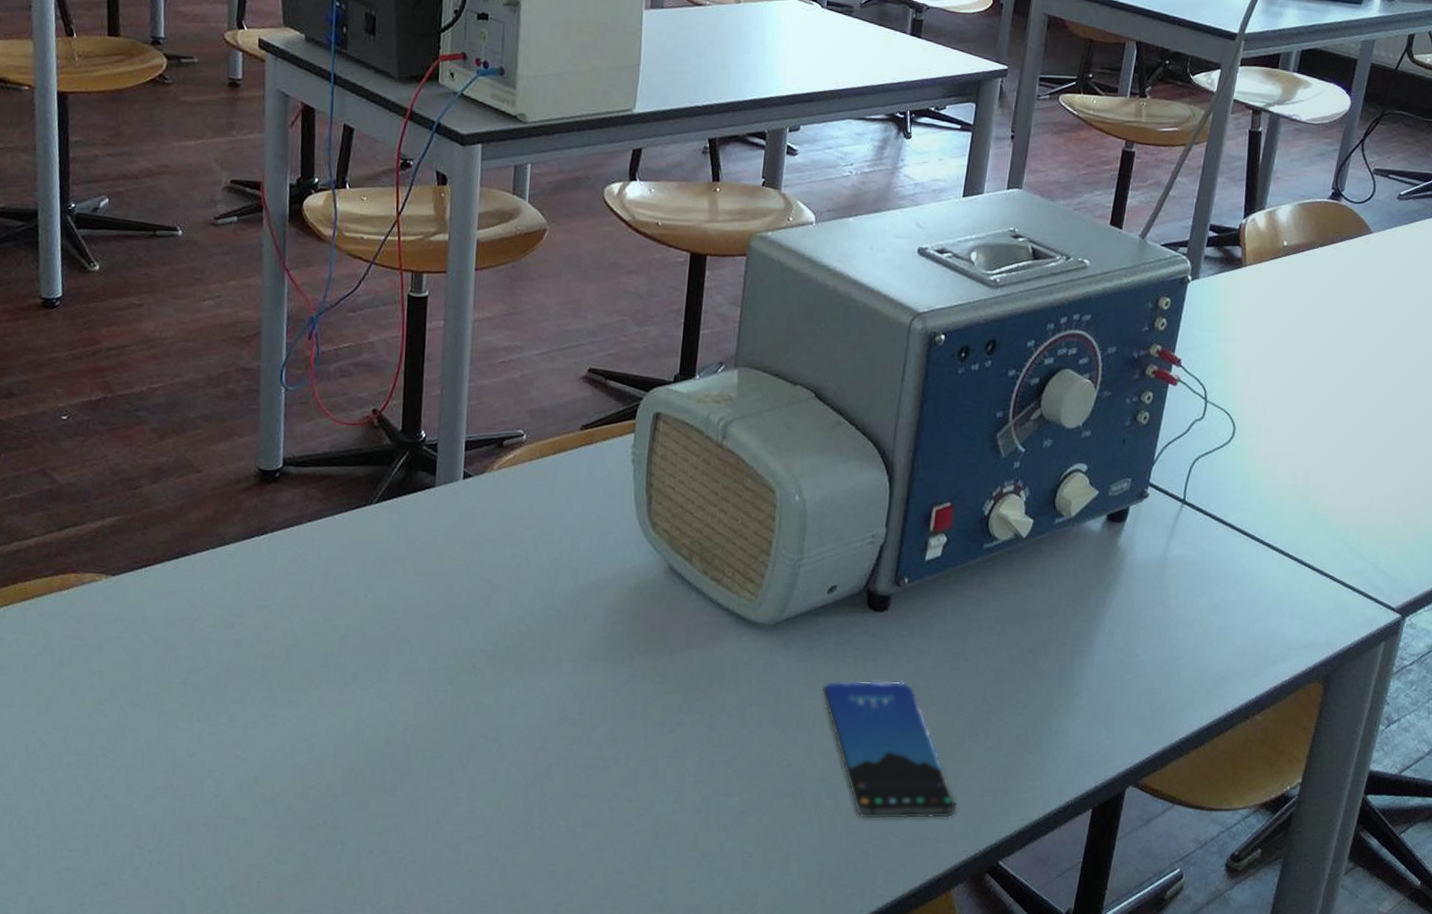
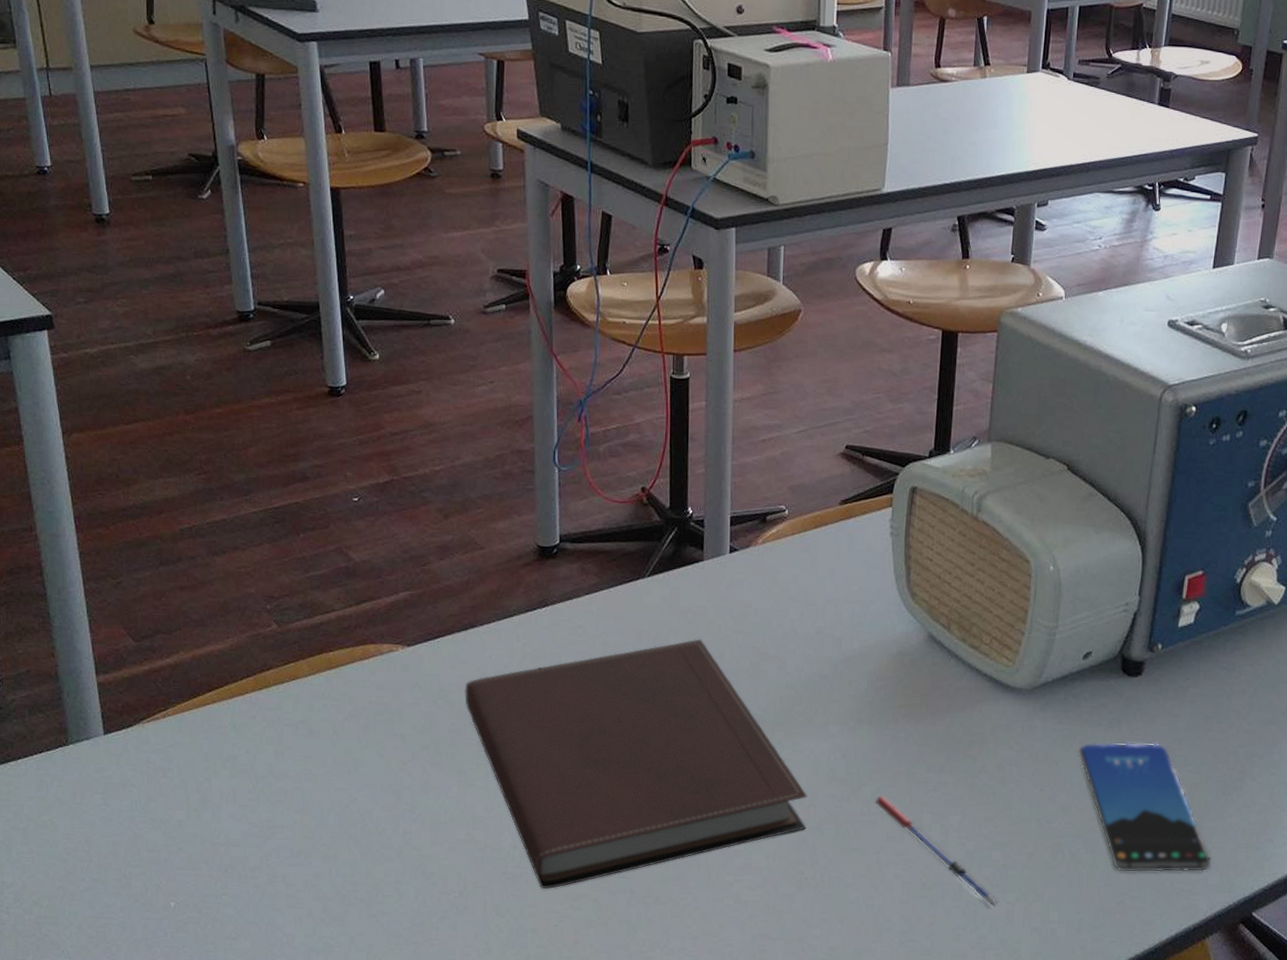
notebook: none [171,569,537,841] -> present [465,639,808,889]
pen: none [608,737,737,857] -> present [875,795,1000,906]

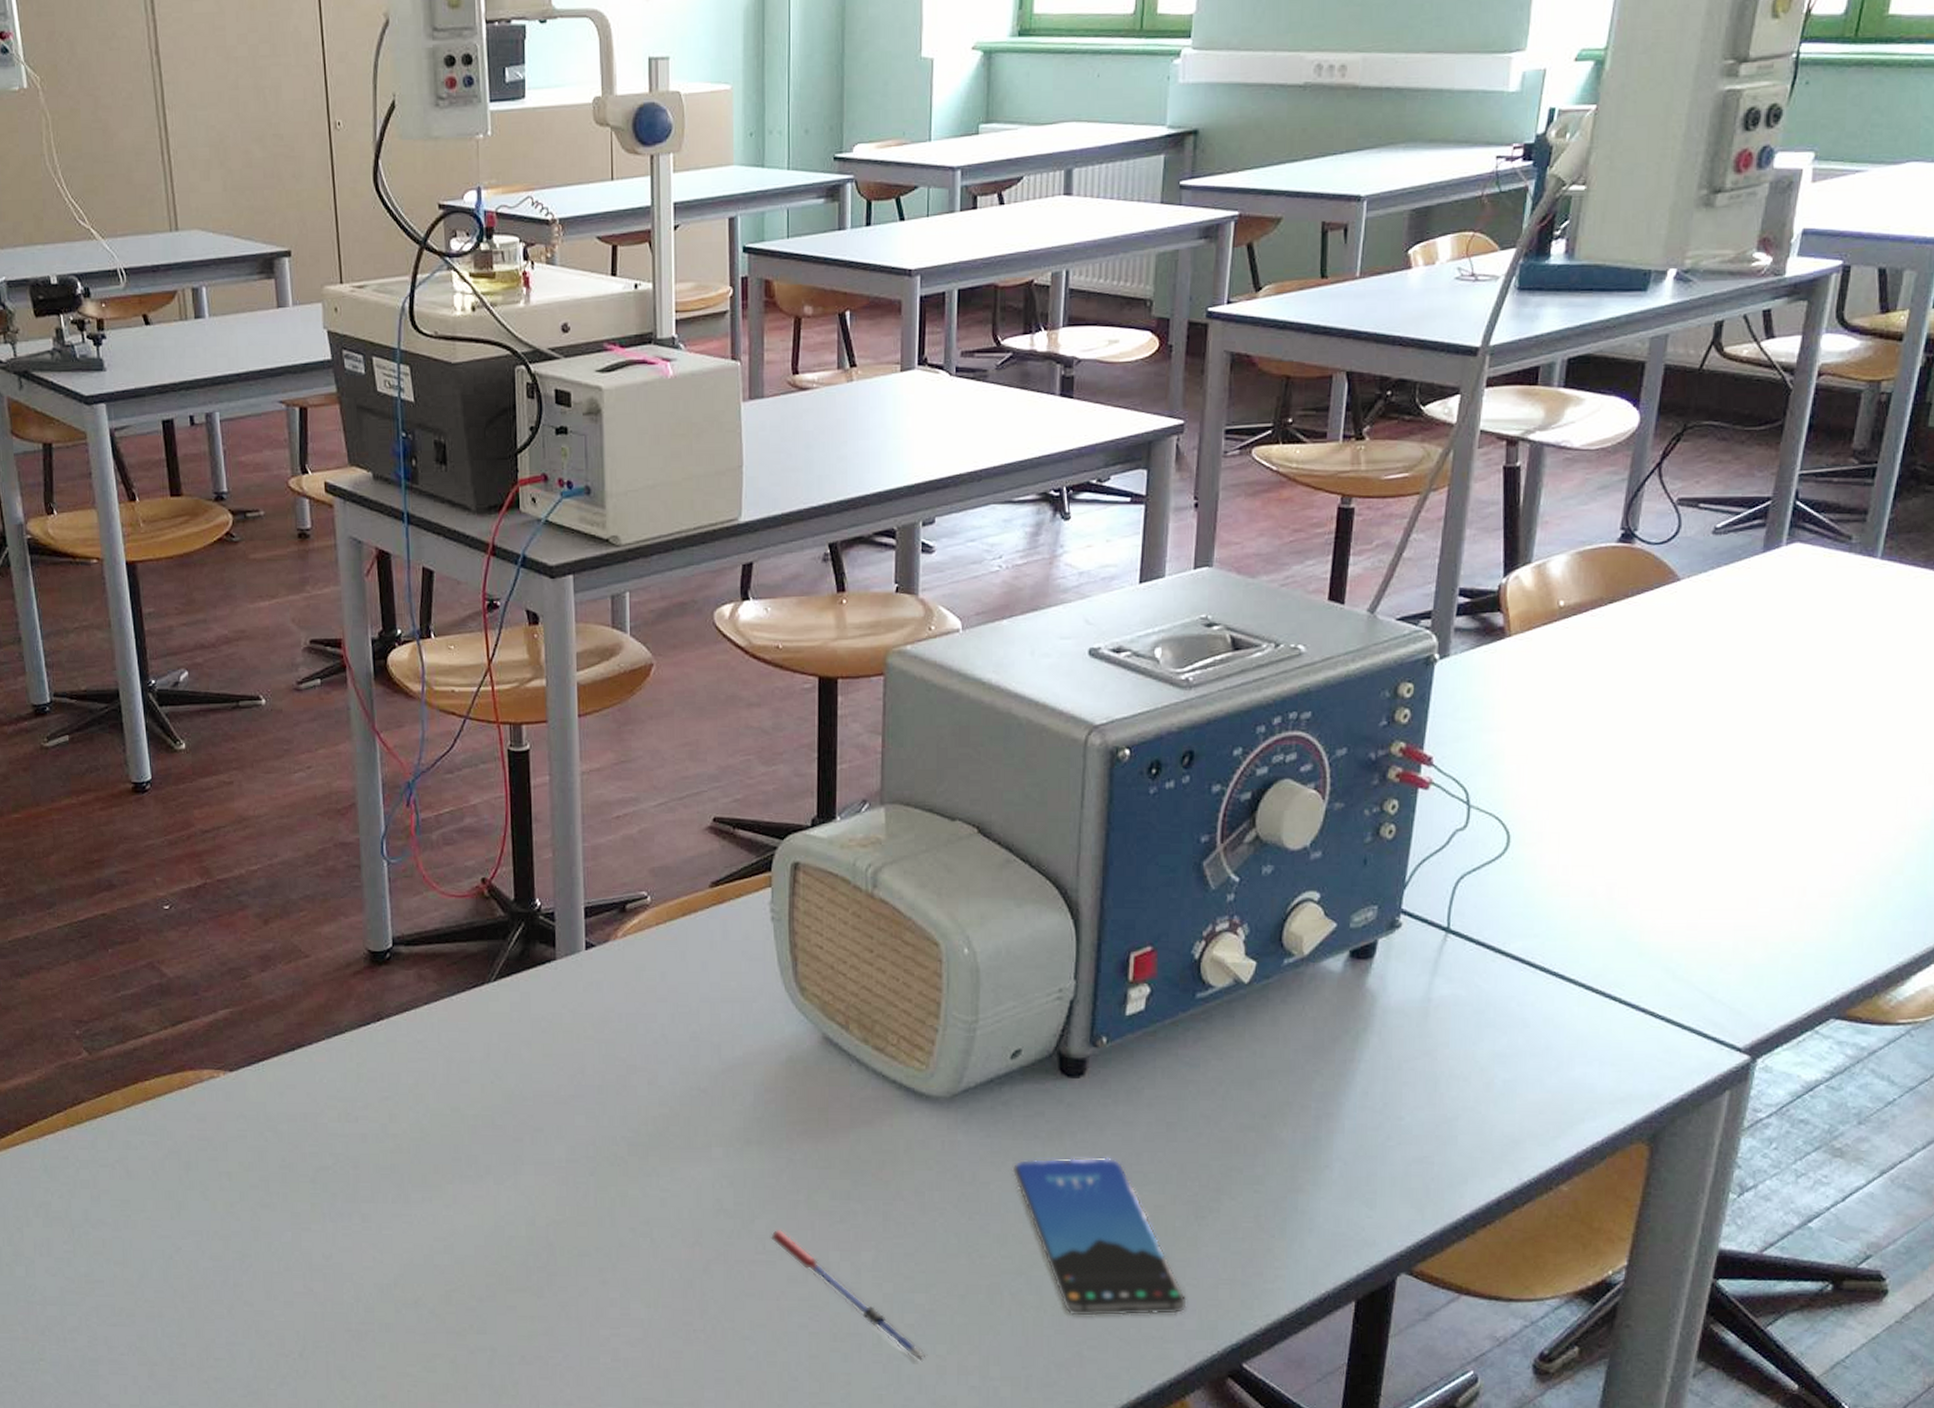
notebook: present [465,639,808,889] -> none [295,1051,692,1348]

